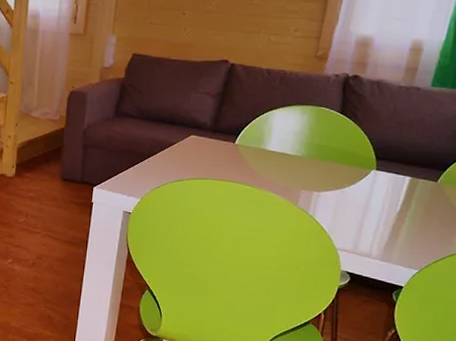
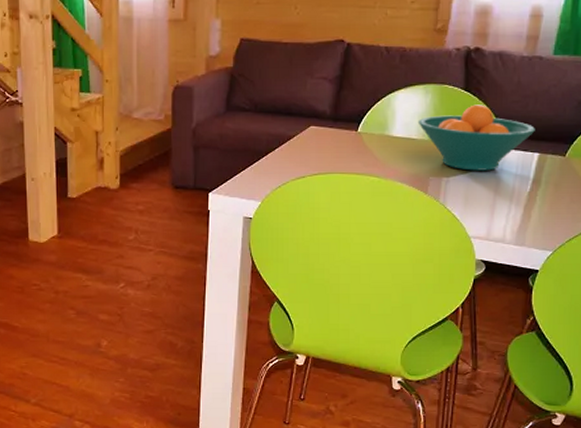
fruit bowl: none [293,127,408,189] -> present [417,104,535,171]

